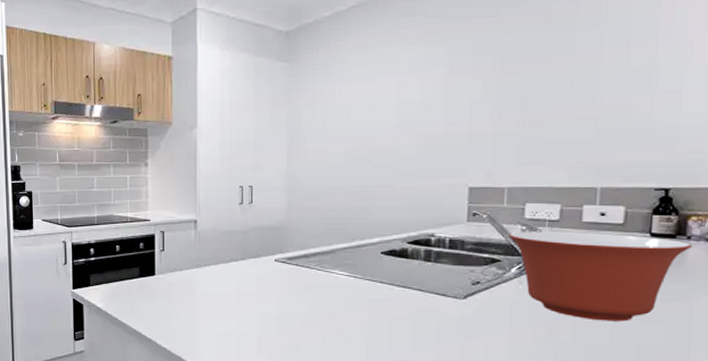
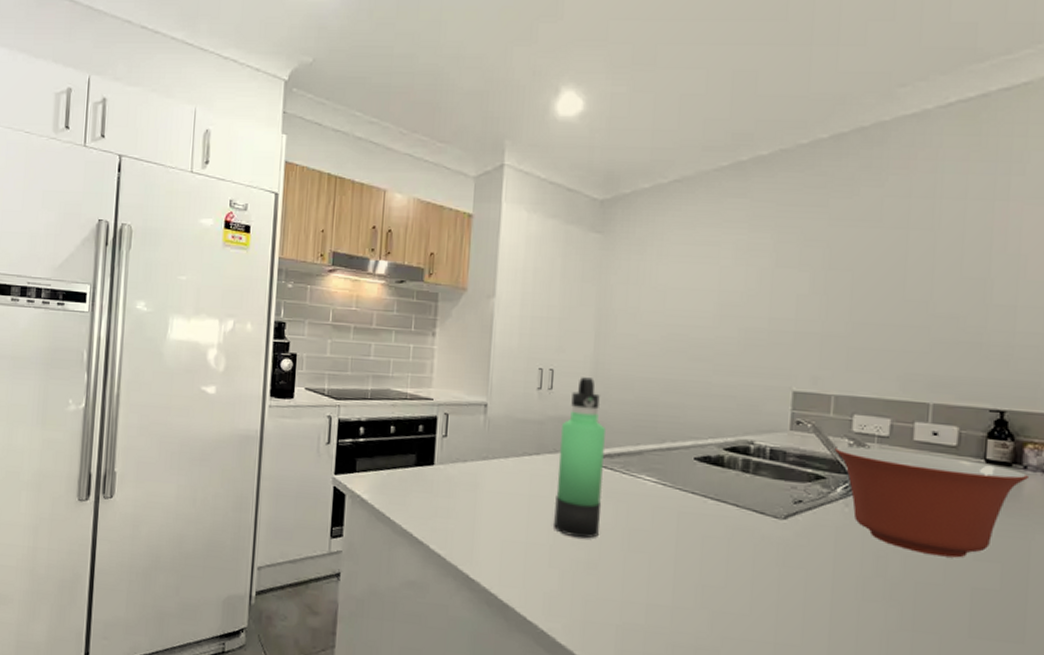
thermos bottle: none [260,190,302,327] -> present [554,377,605,539]

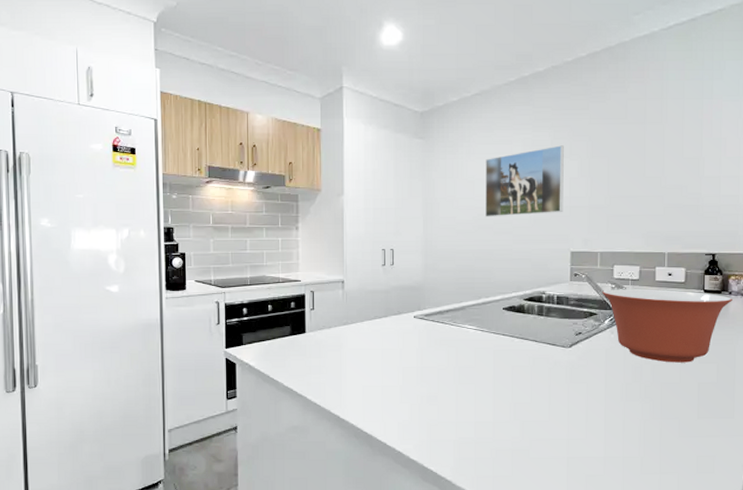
thermos bottle: present [554,377,605,539] -> none [401,253,437,378]
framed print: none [678,251,791,340] -> present [485,145,564,217]

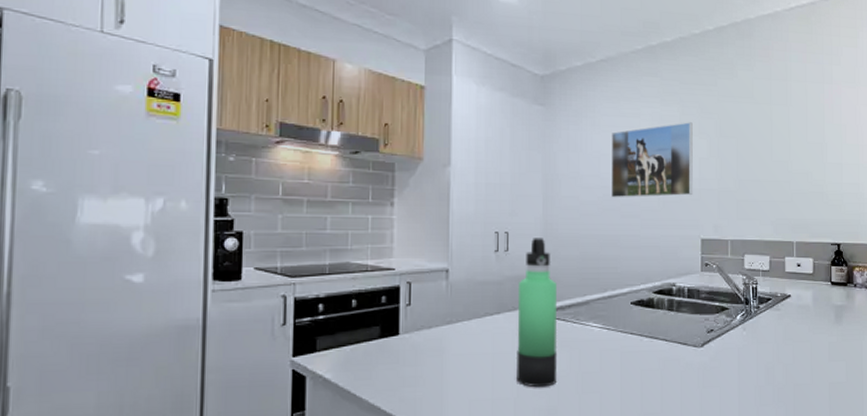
thermos bottle: none [401,253,437,378] -> present [515,238,558,388]
mixing bowl: present [602,289,732,363] -> none [734,280,857,362]

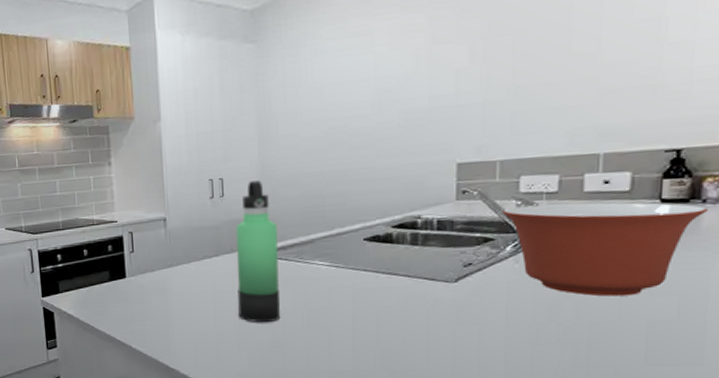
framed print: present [612,122,693,198] -> none [337,26,447,130]
mixing bowl: none [734,280,857,362] -> present [503,202,708,297]

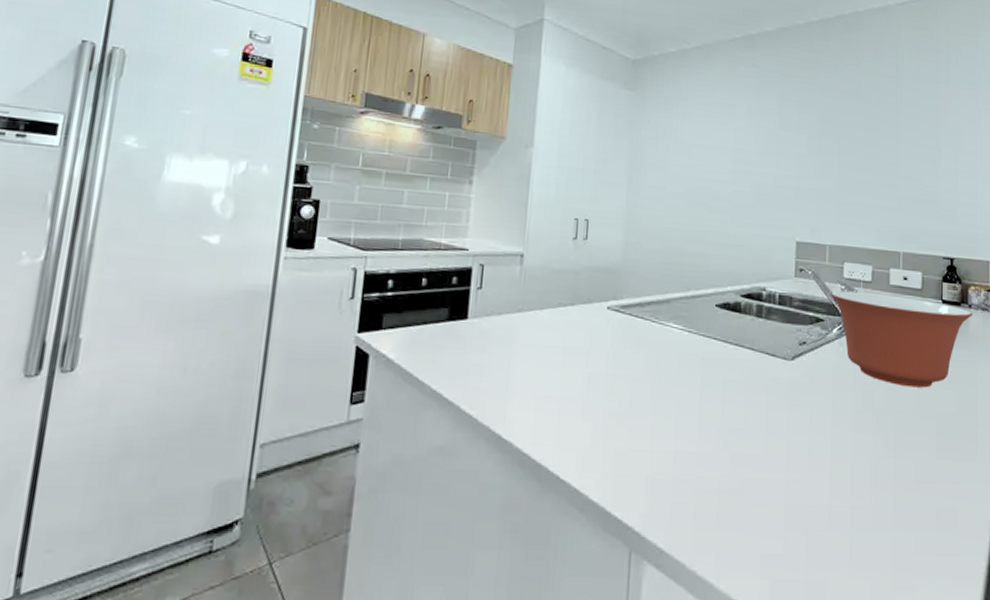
thermos bottle: present [236,180,281,323] -> none [587,227,637,389]

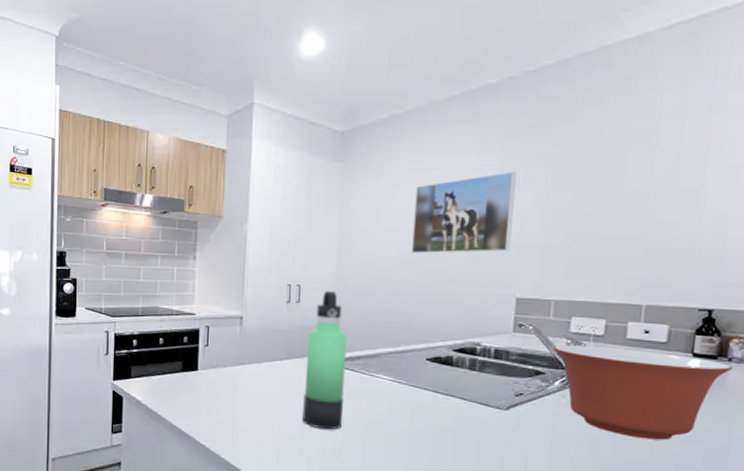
thermos bottle: none [587,227,637,389] -> present [302,291,347,430]
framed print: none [700,116,792,195] -> present [412,172,516,254]

